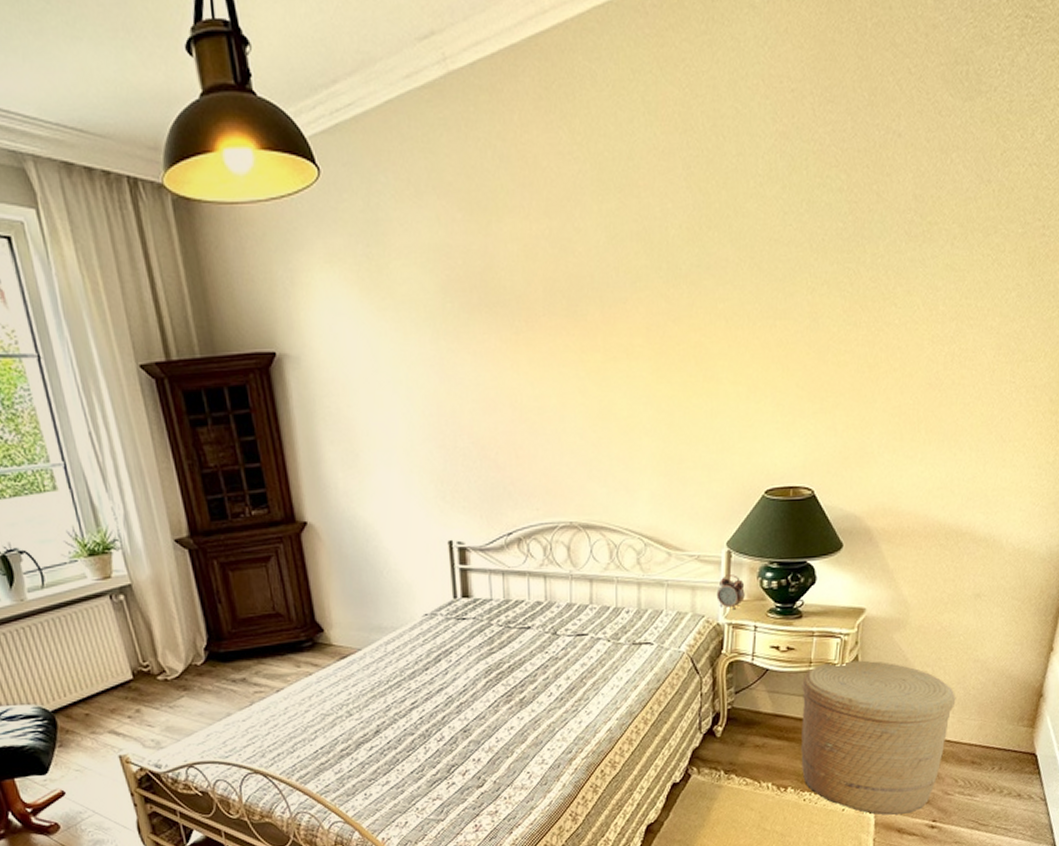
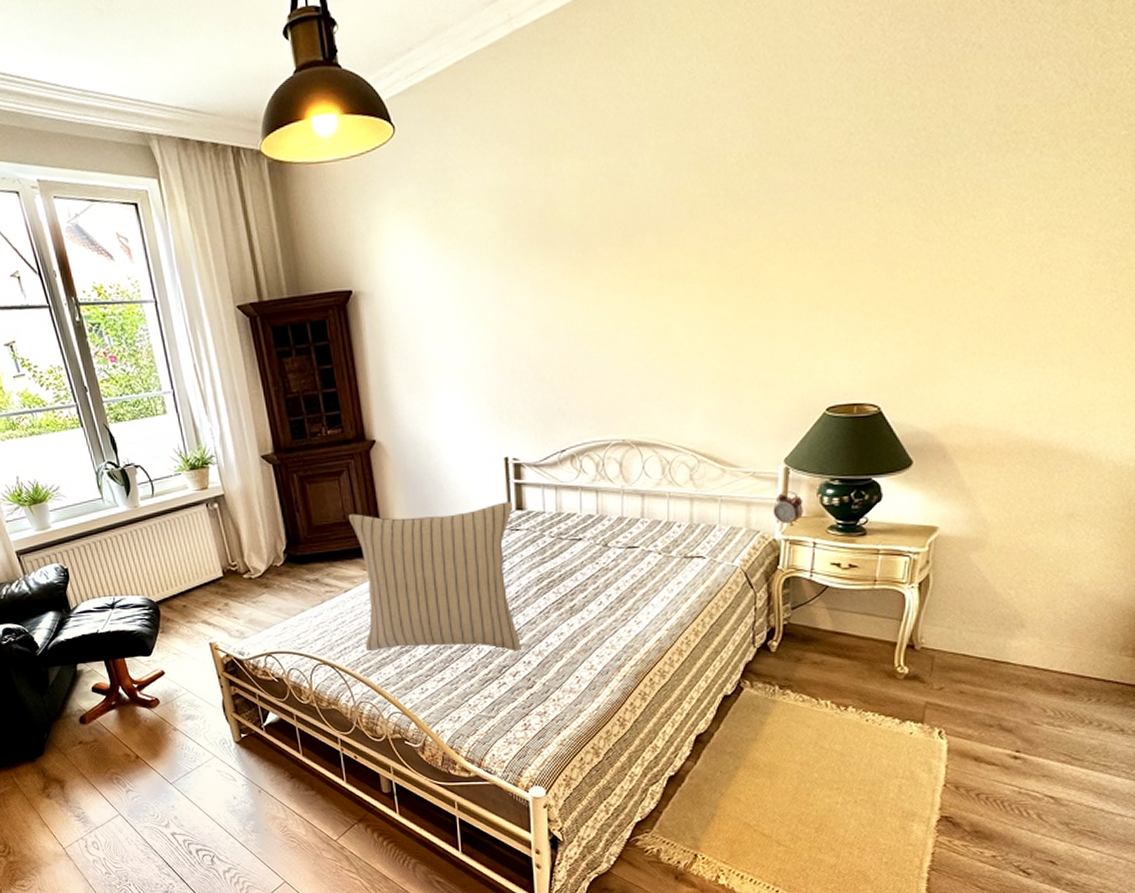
pillow: none [278,588,470,757] -> present [348,501,521,652]
woven basket: present [801,660,956,815] -> none [863,580,1045,742]

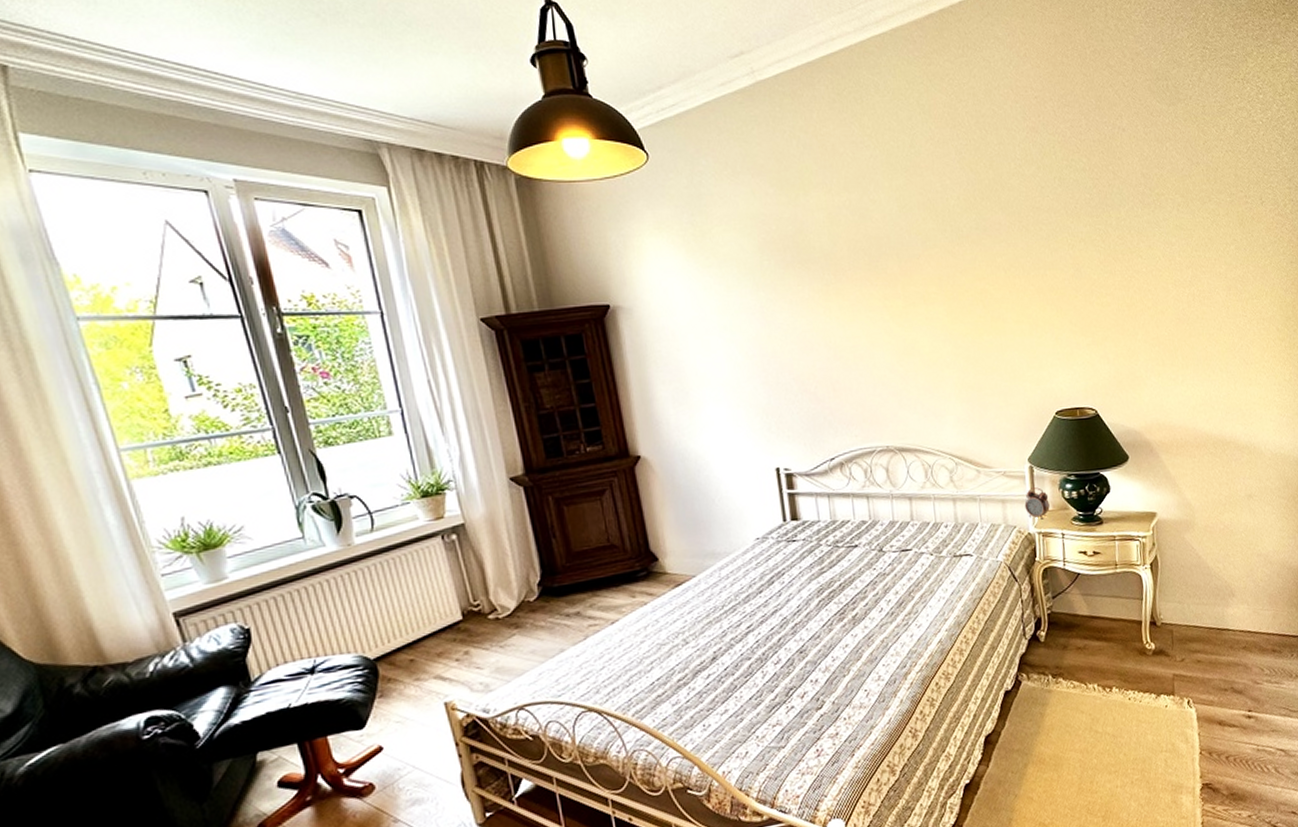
pillow: present [348,501,521,652] -> none [613,512,807,690]

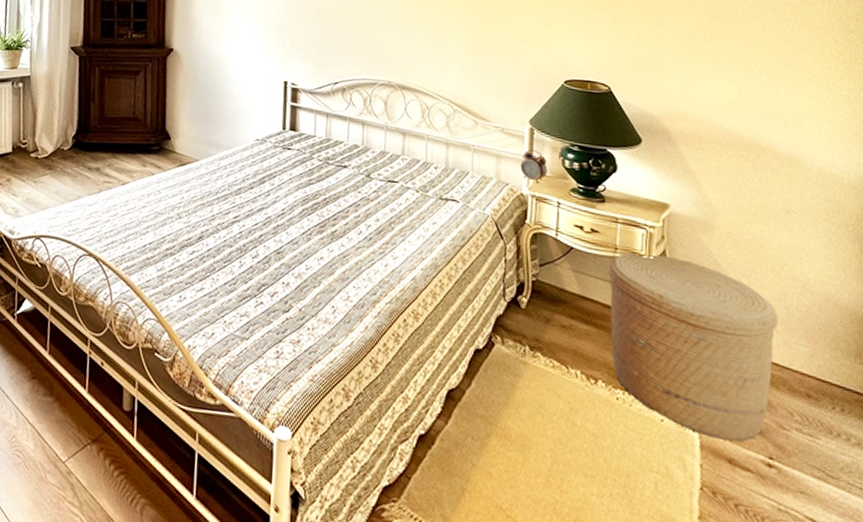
woven basket: none [1111,560,1249,708] -> present [608,252,779,442]

